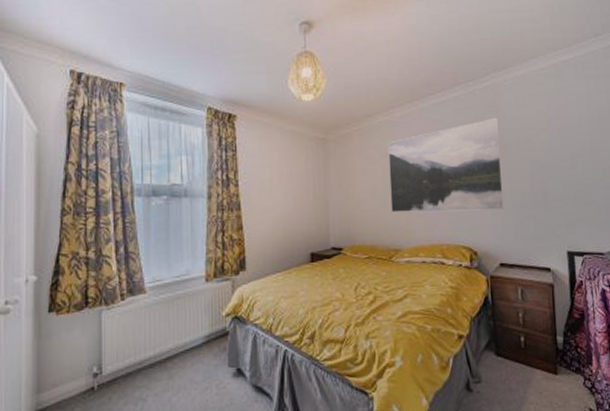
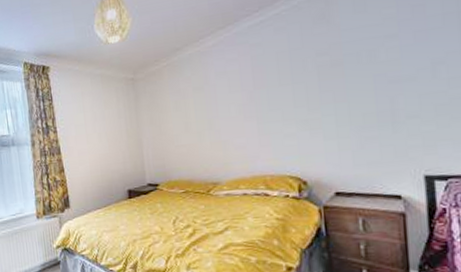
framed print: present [388,117,504,213] -> none [200,29,340,146]

